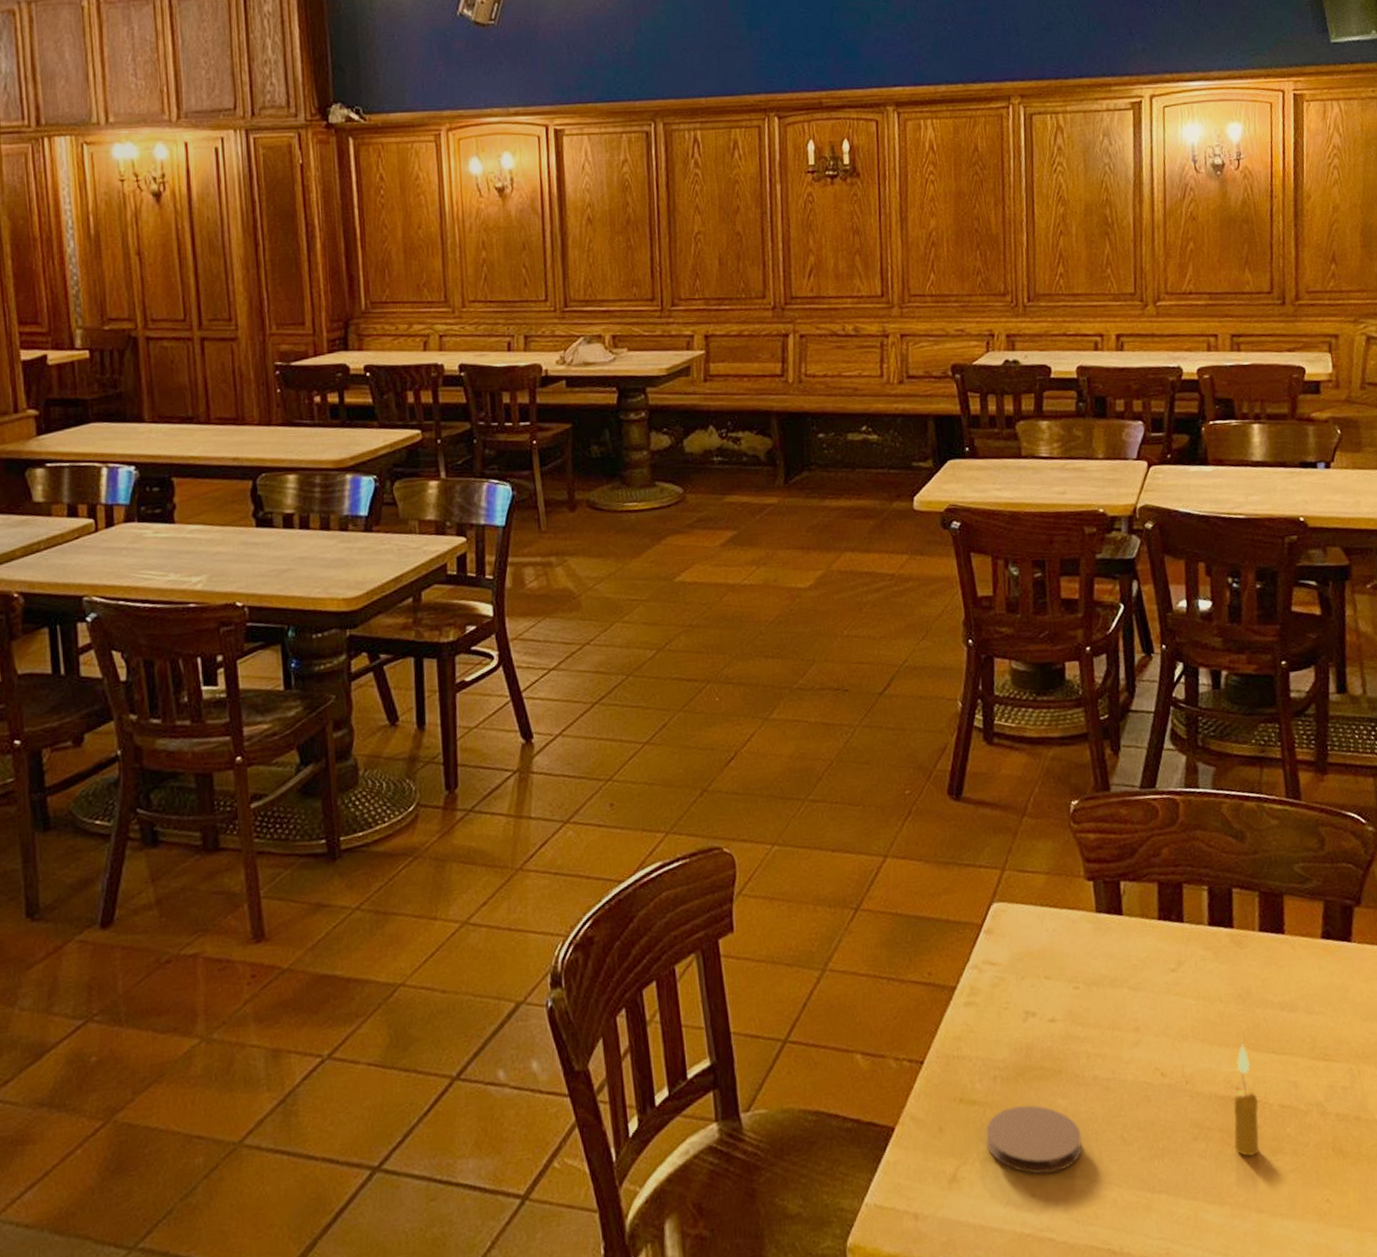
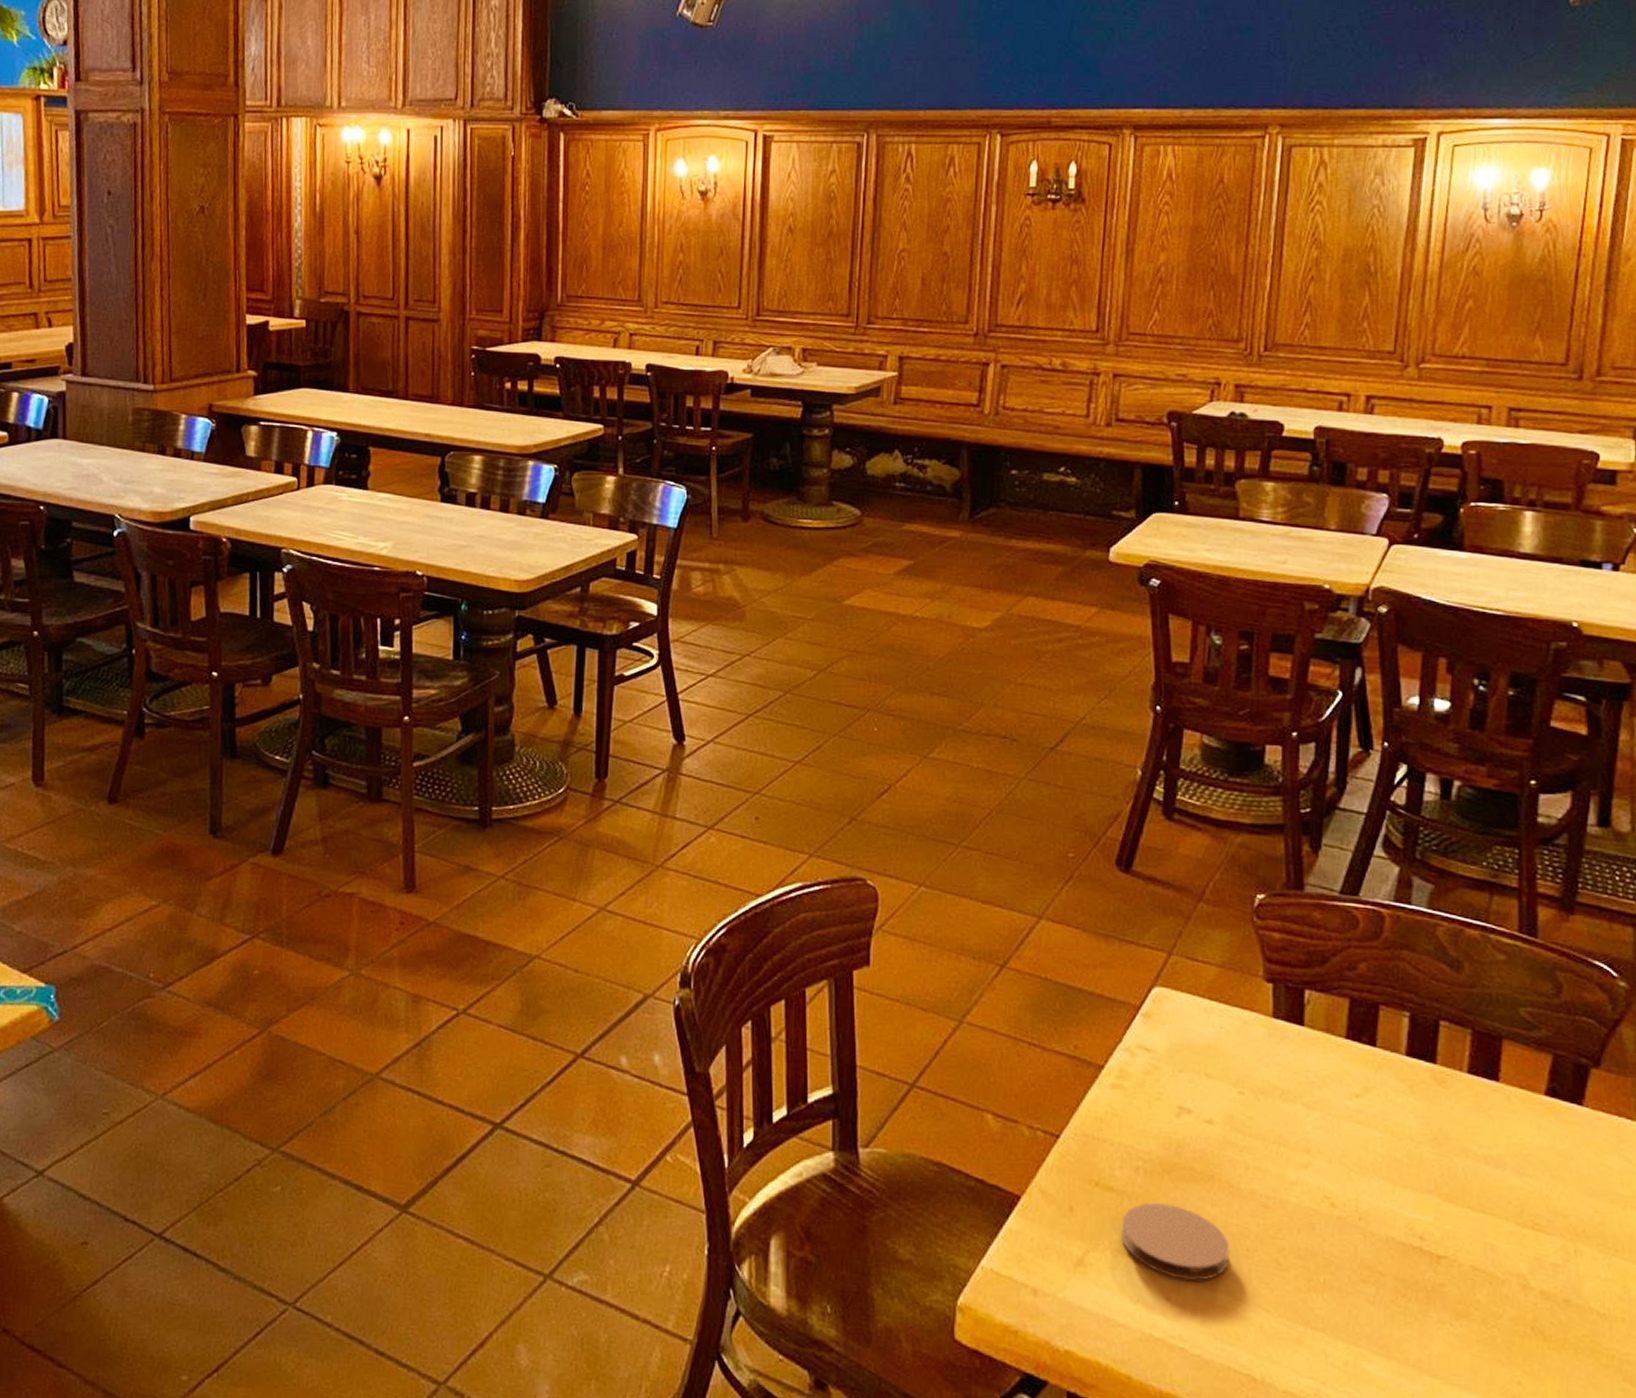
candle: present [1233,1044,1259,1157] -> none [1409,1191,1444,1316]

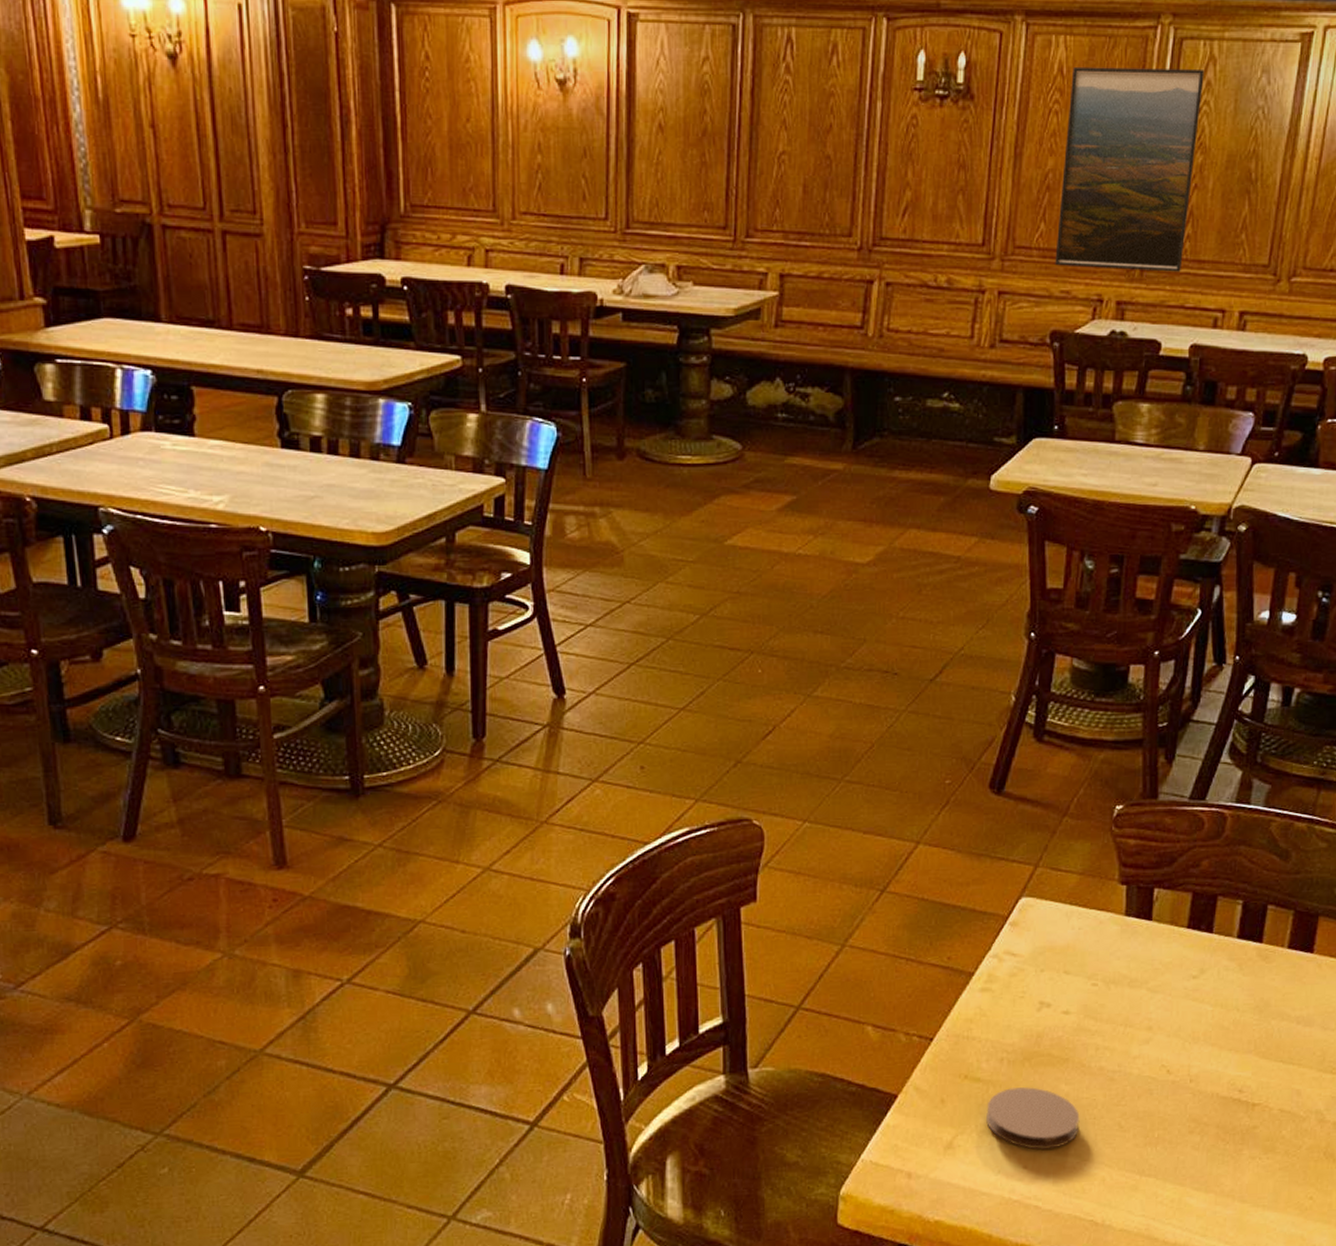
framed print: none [1170,172,1316,358] -> present [1055,66,1205,272]

